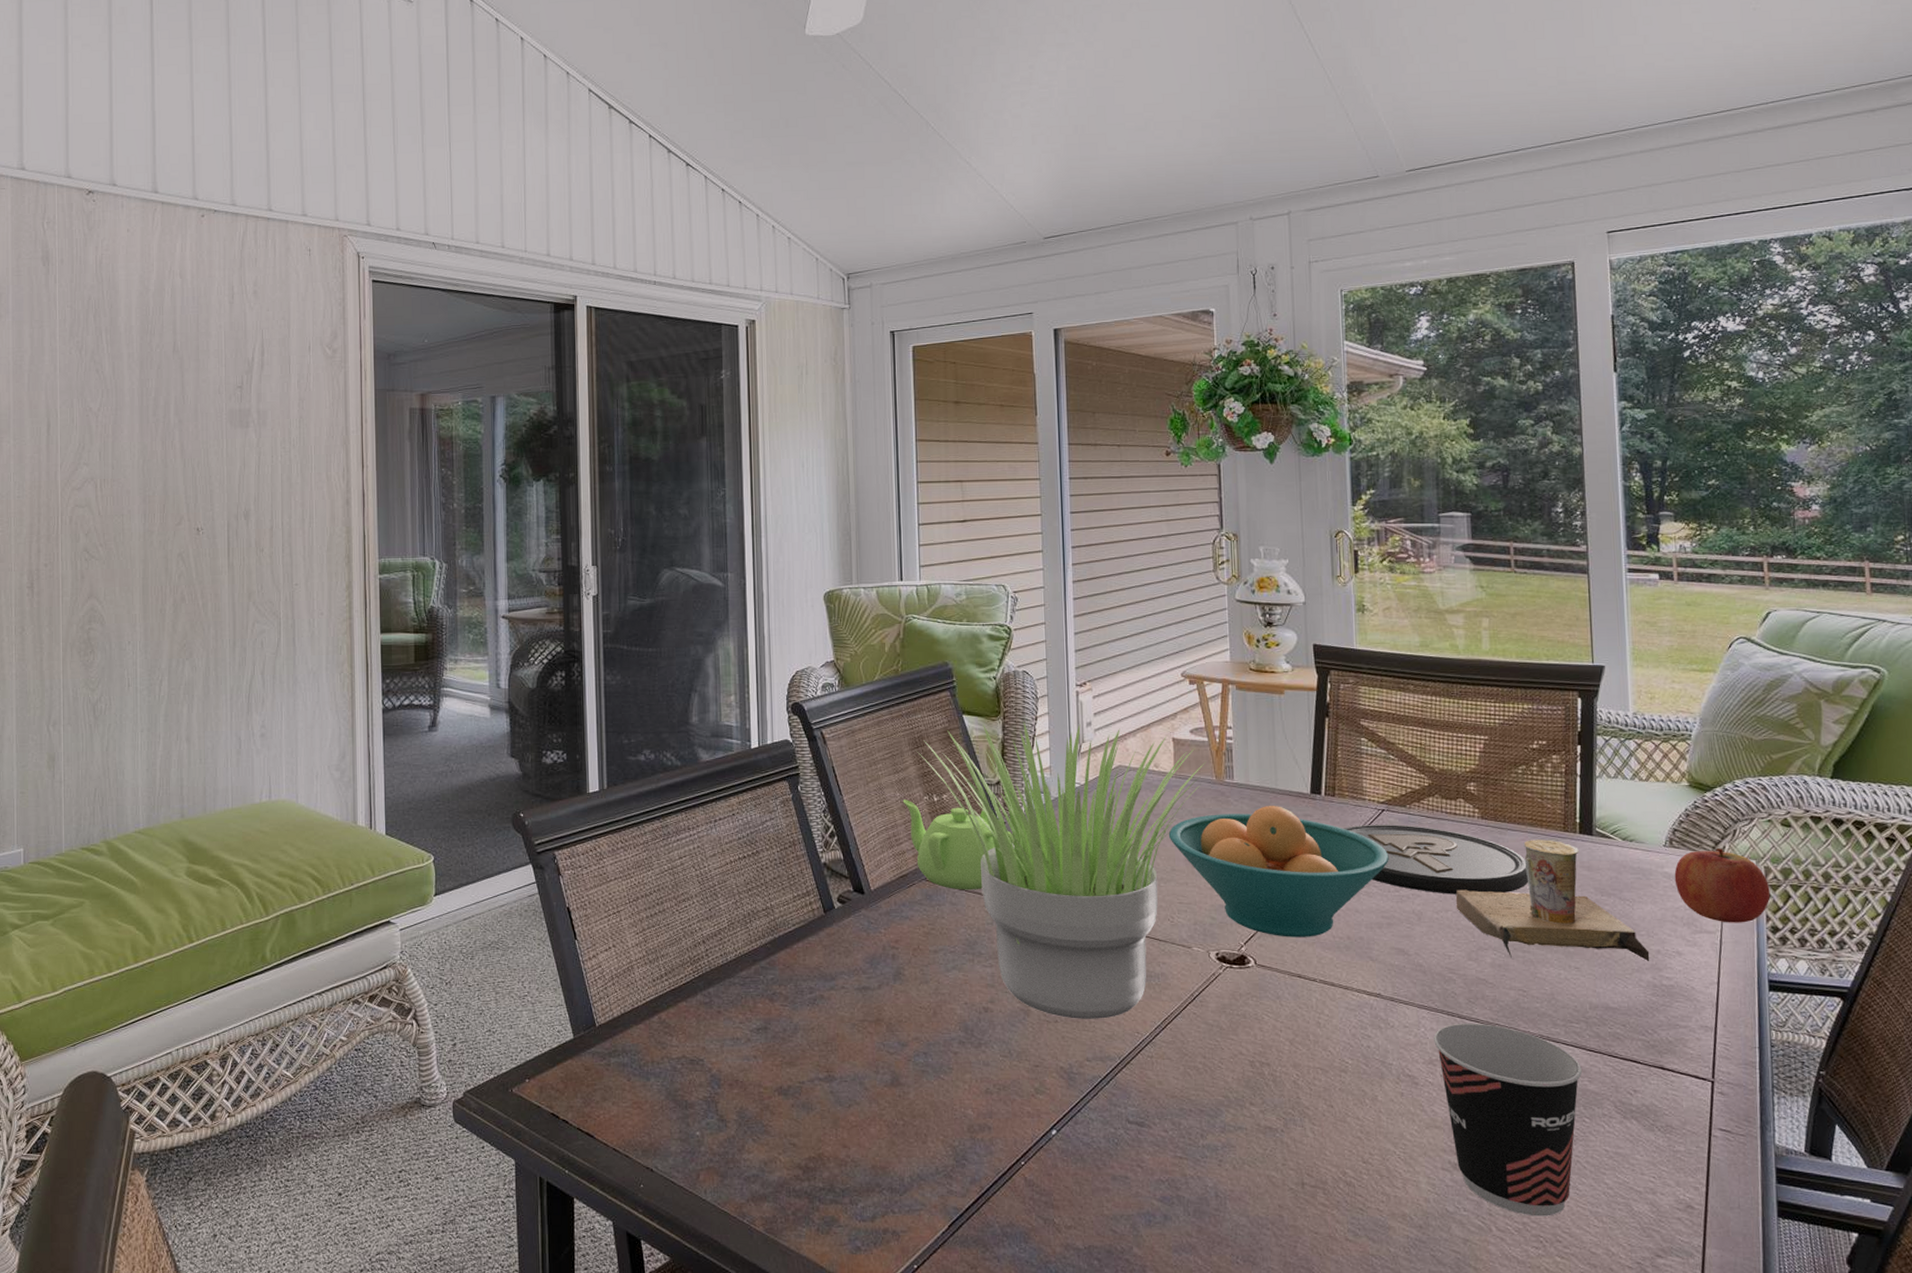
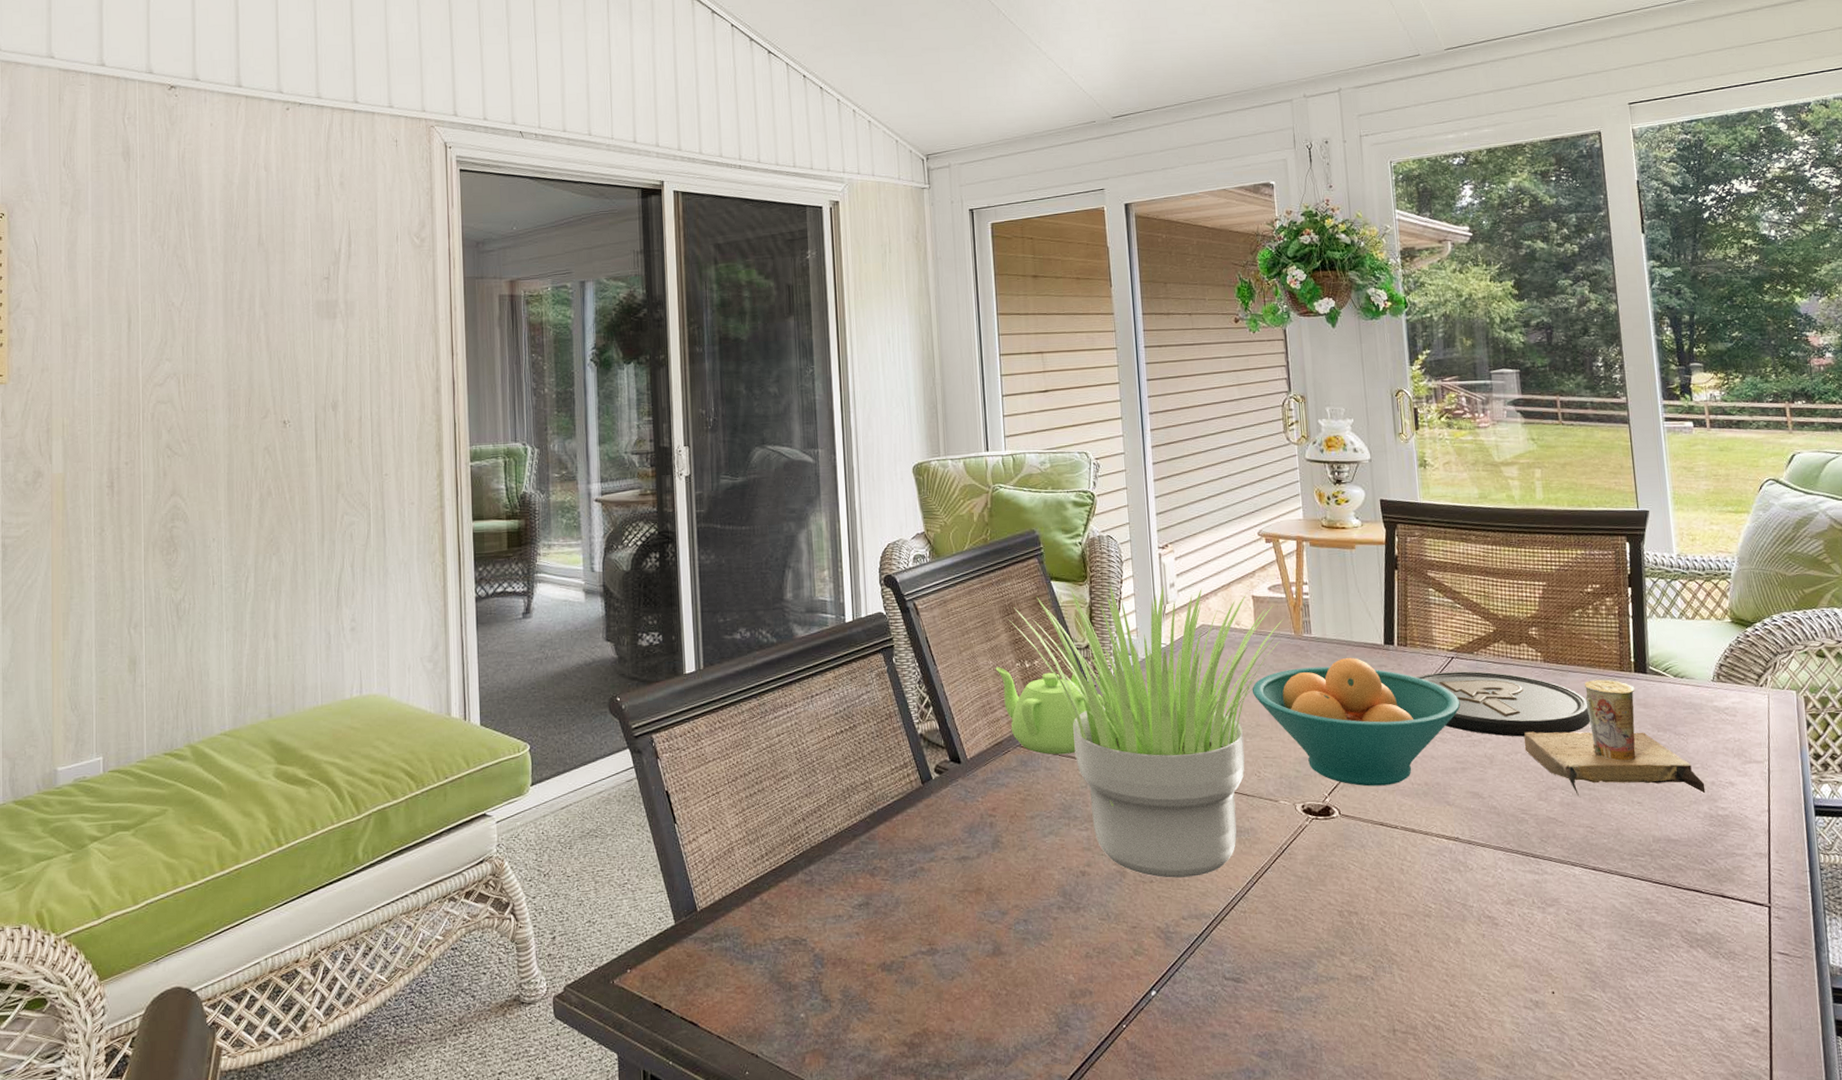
cup: present [1434,1023,1582,1216] -> none [1510,861,1650,1049]
fruit: present [1674,848,1771,923] -> none [1723,681,1811,753]

